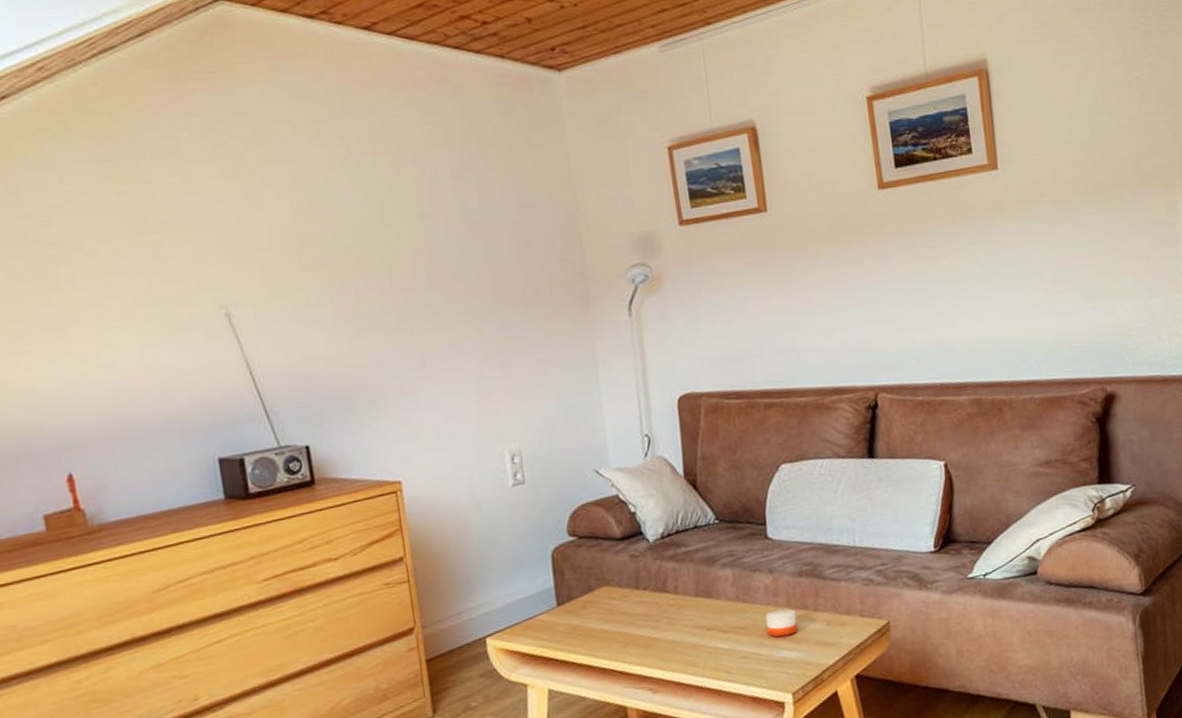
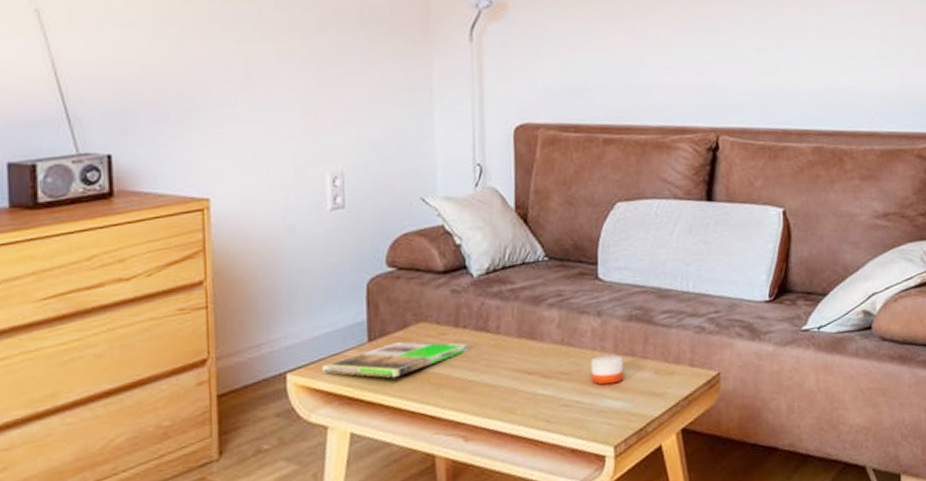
magazine: none [518,604,650,638] -> present [323,341,468,378]

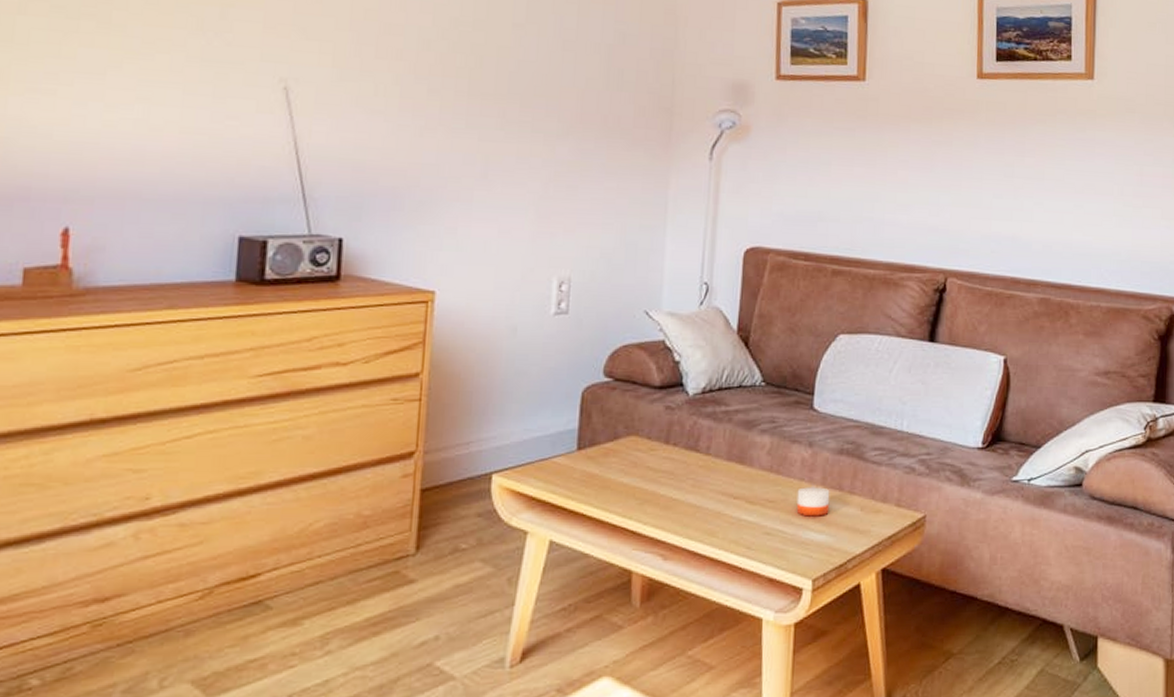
magazine: present [323,341,468,378] -> none [529,452,676,488]

